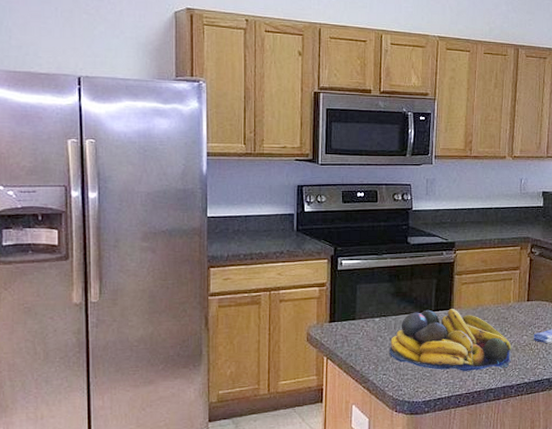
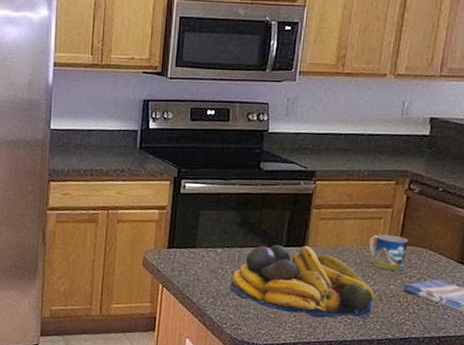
mug: none [503,293,534,323] -> present [369,234,408,271]

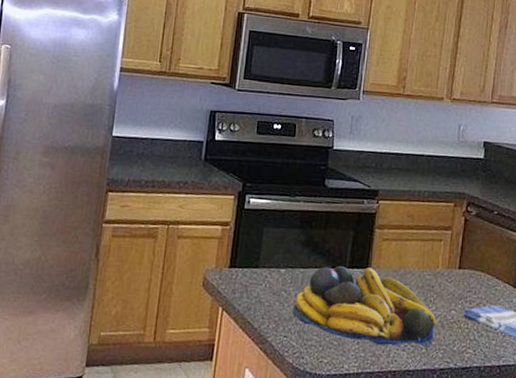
mug: present [369,234,408,271] -> none [430,257,467,296]

